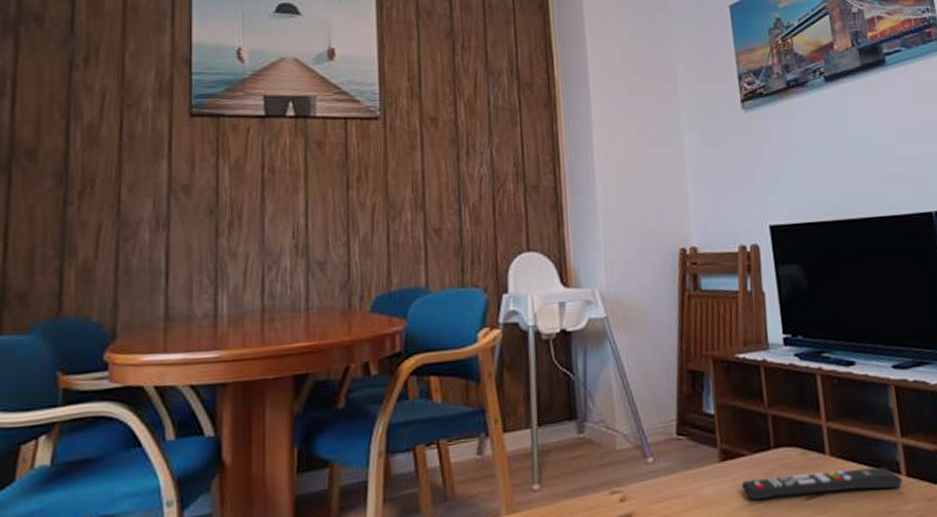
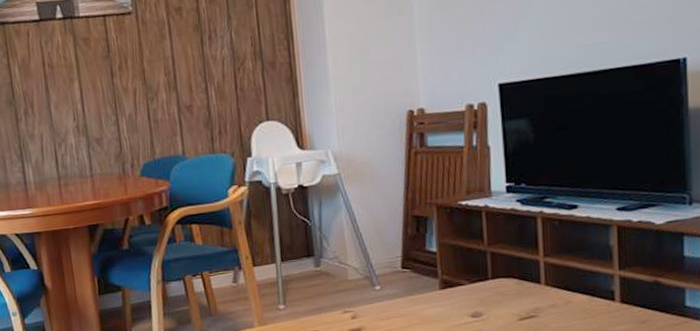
remote control: present [741,467,903,499] -> none [459,295,616,319]

